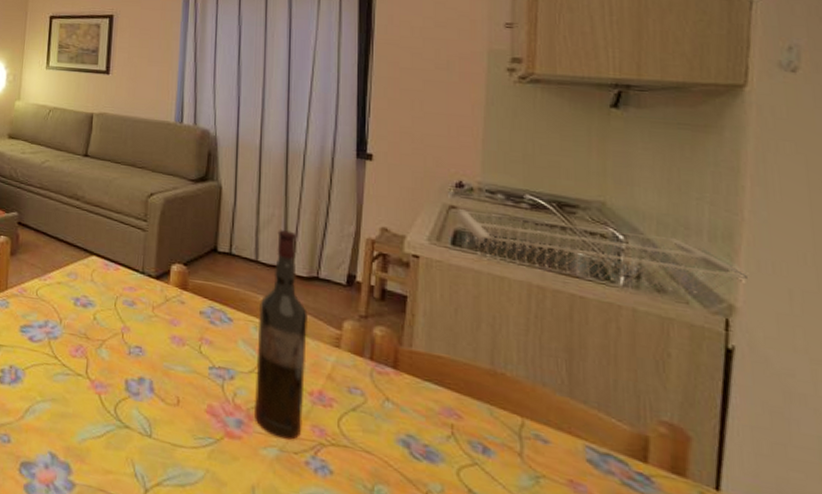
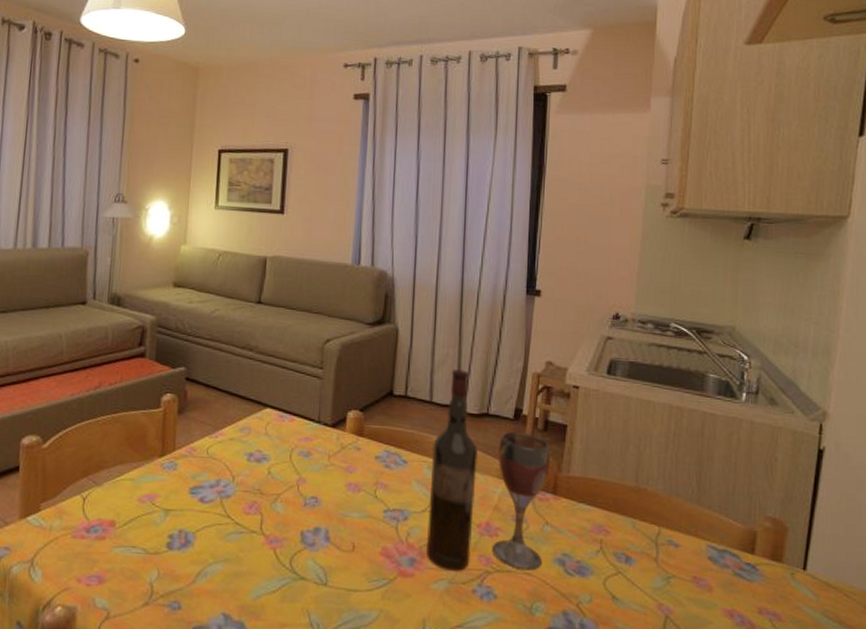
cup: none [325,297,389,449] -> present [491,431,551,571]
dish rack: present [456,209,749,296] -> none [612,340,840,406]

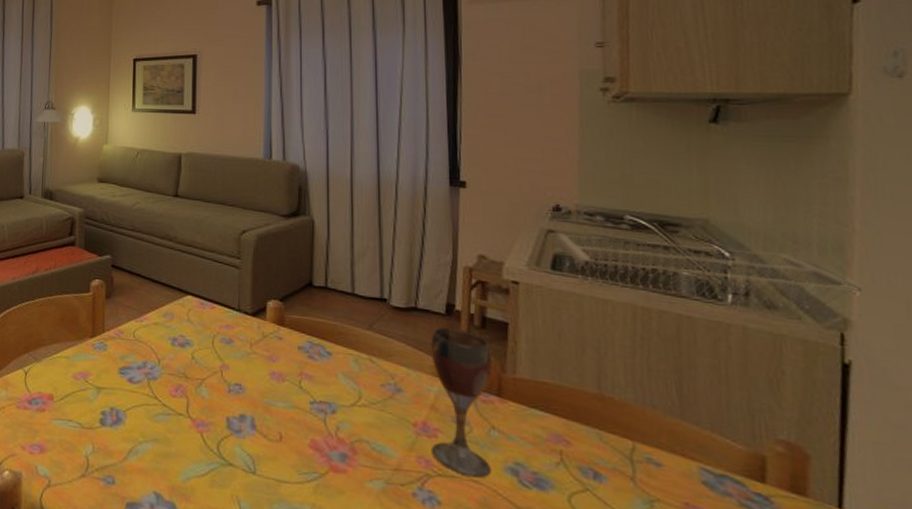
wine bottle: present [426,368,478,571] -> none [357,261,409,471]
dish rack: none [612,340,840,406] -> present [555,233,863,311]

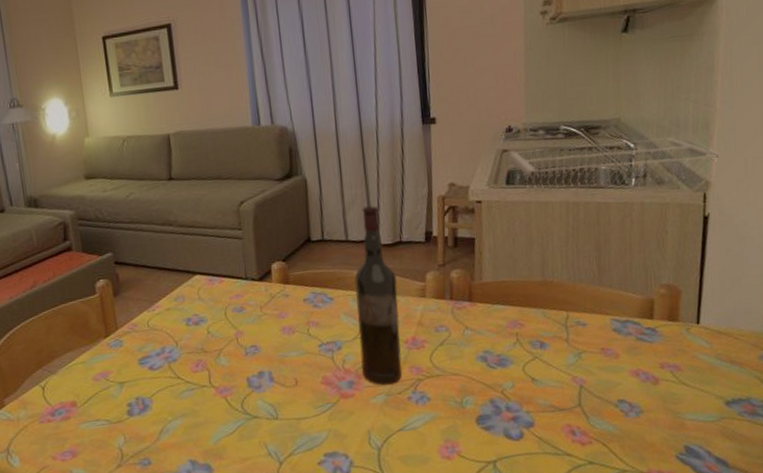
wine bottle: none [357,261,409,471] -> present [354,205,403,385]
cup: present [430,327,492,478] -> none [414,252,467,372]

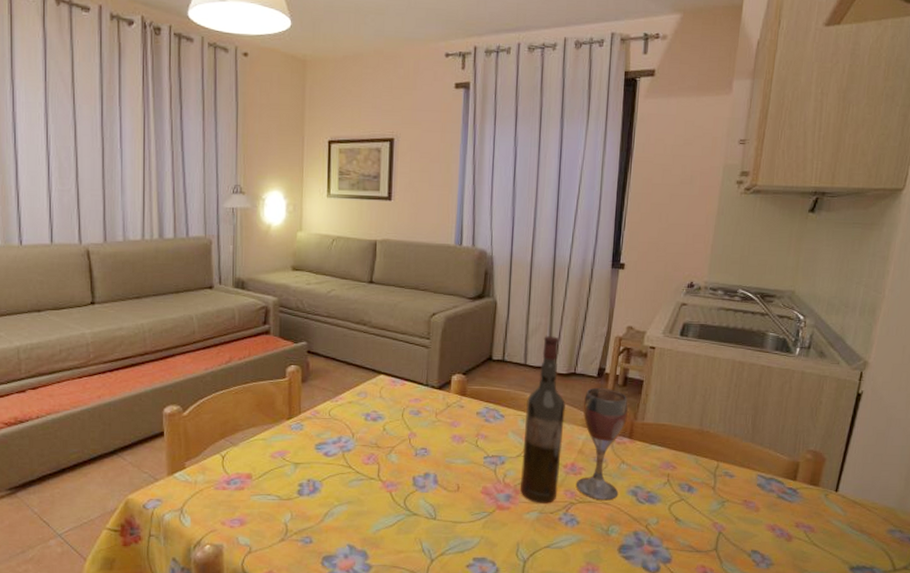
cup: none [414,252,467,372] -> present [575,387,628,501]
dish rack: present [508,136,719,191] -> none [686,306,881,357]

